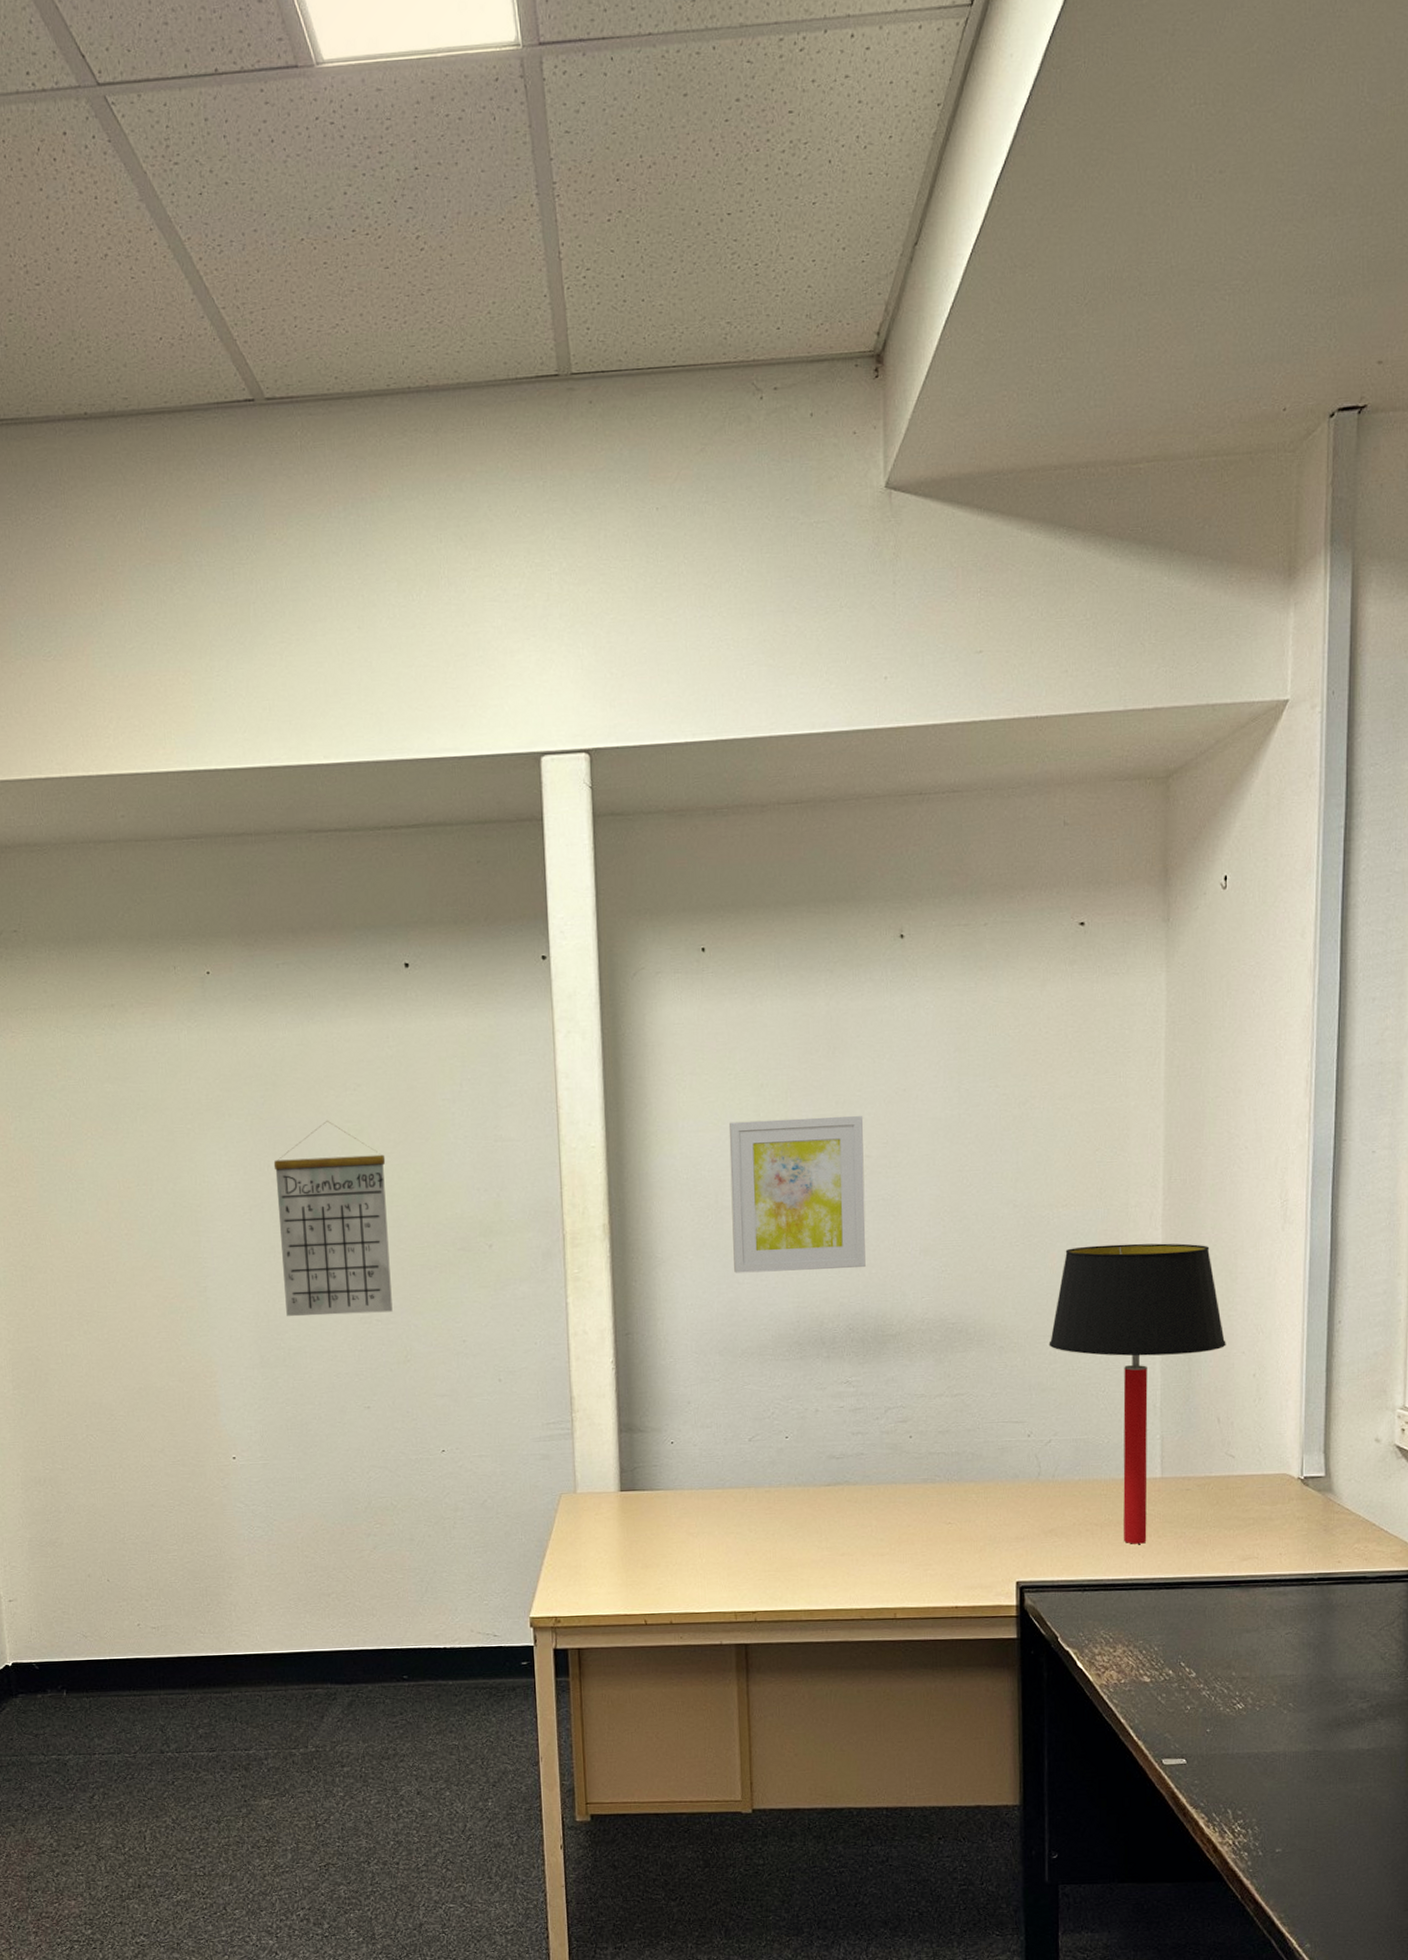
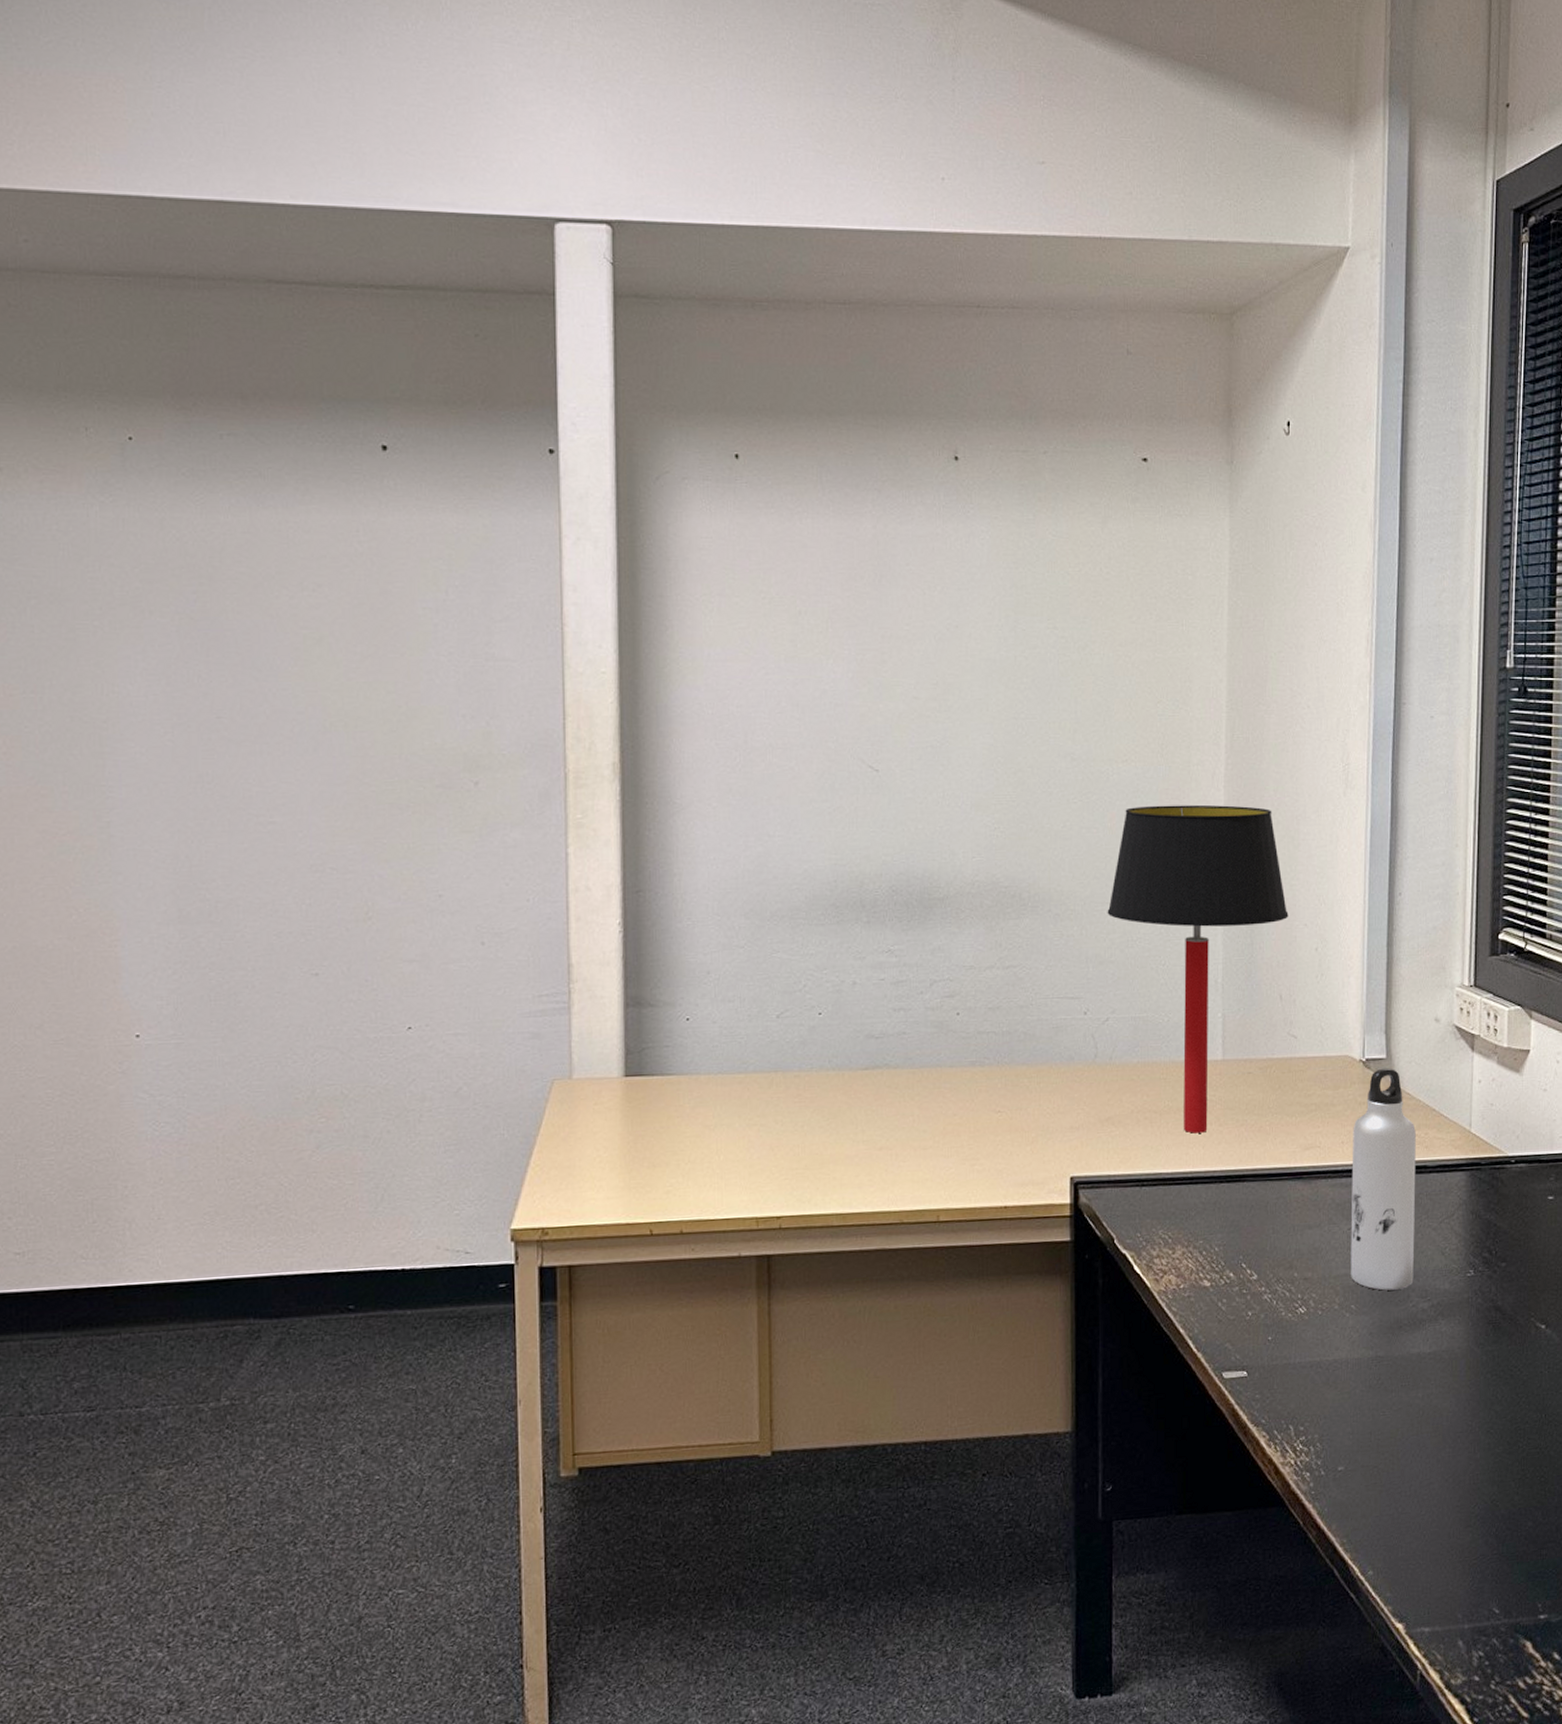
calendar: present [273,1121,393,1317] -> none [205,626,352,862]
wall art: present [729,1116,866,1273] -> none [761,651,912,824]
water bottle: none [1288,1485,1355,1691] -> present [1351,1068,1416,1291]

